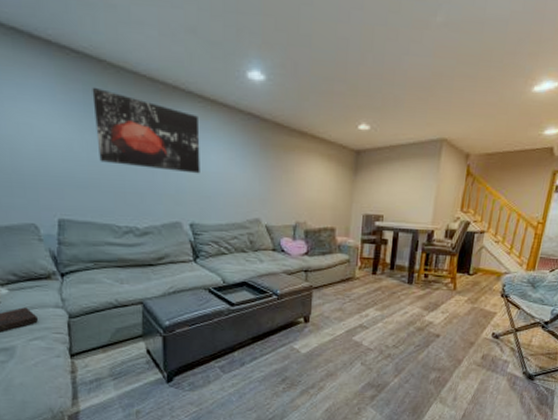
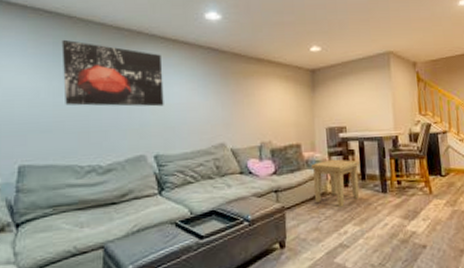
side table: none [343,246,390,293] -> present [312,159,360,208]

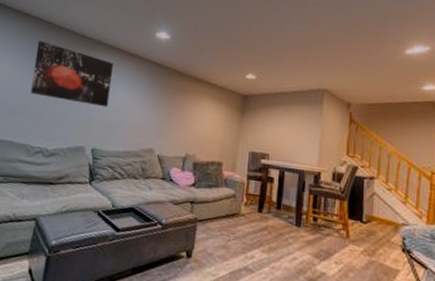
side table: present [312,159,360,208] -> none [228,182,276,232]

